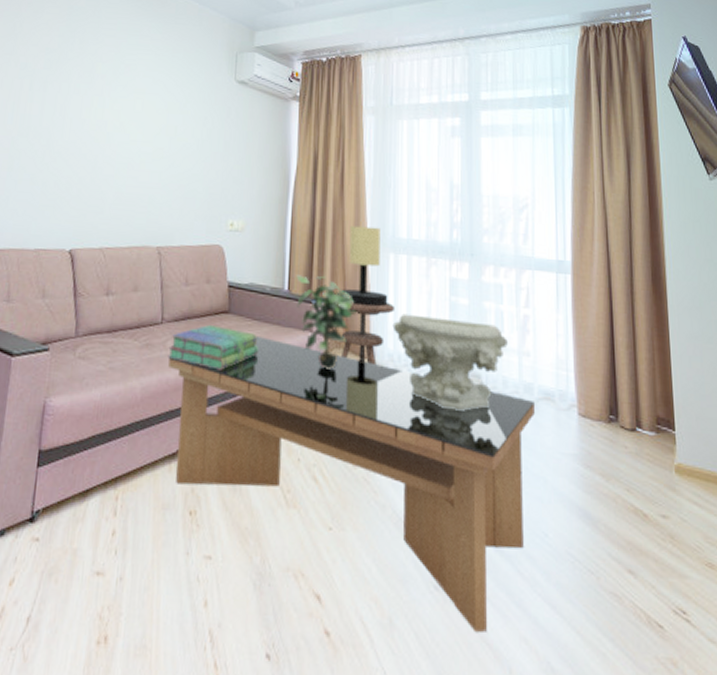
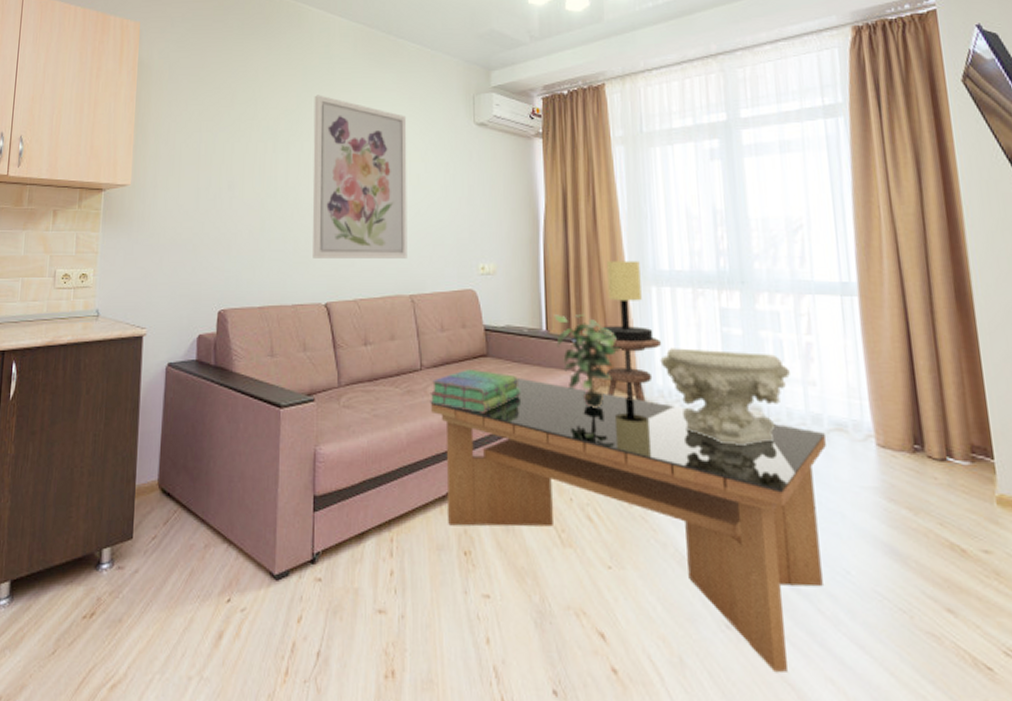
wall art: none [61,36,169,210] -> present [312,95,407,259]

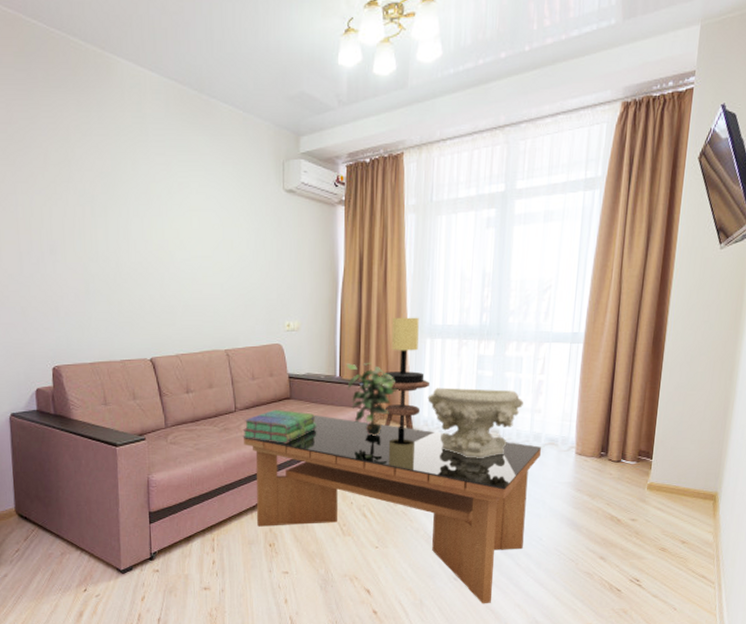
wall art: present [312,95,407,259] -> none [128,157,223,319]

